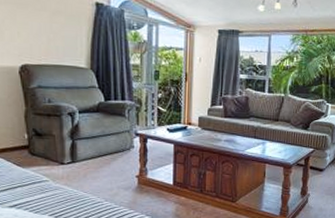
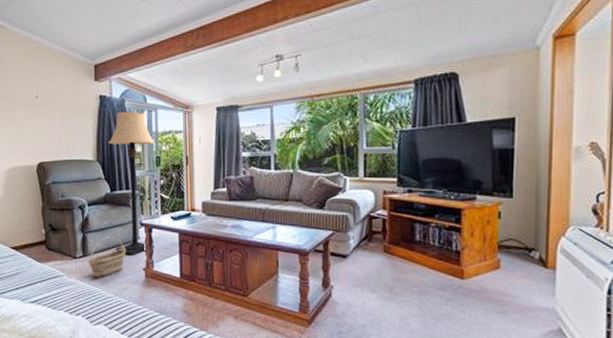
basket: none [77,144,118,184] -> present [88,236,126,278]
lamp: none [103,22,155,163] -> present [108,111,156,255]

